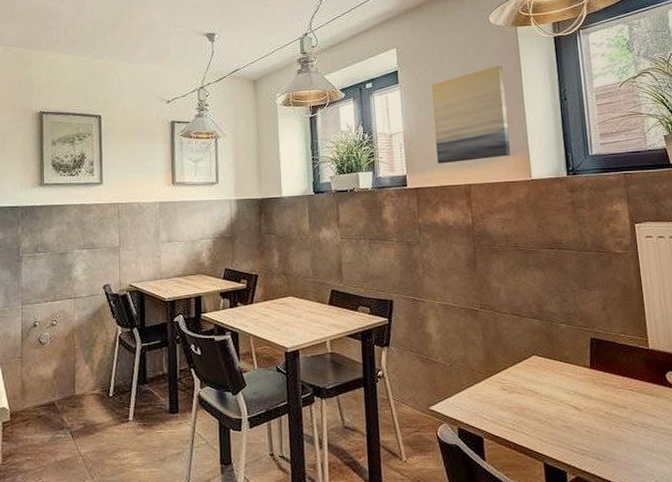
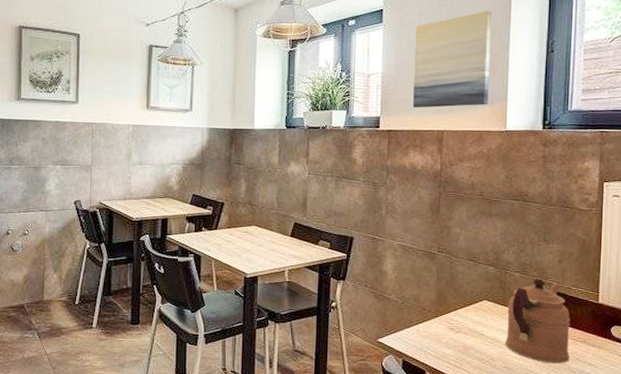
coffeepot: none [558,327,630,418] -> present [505,277,570,364]

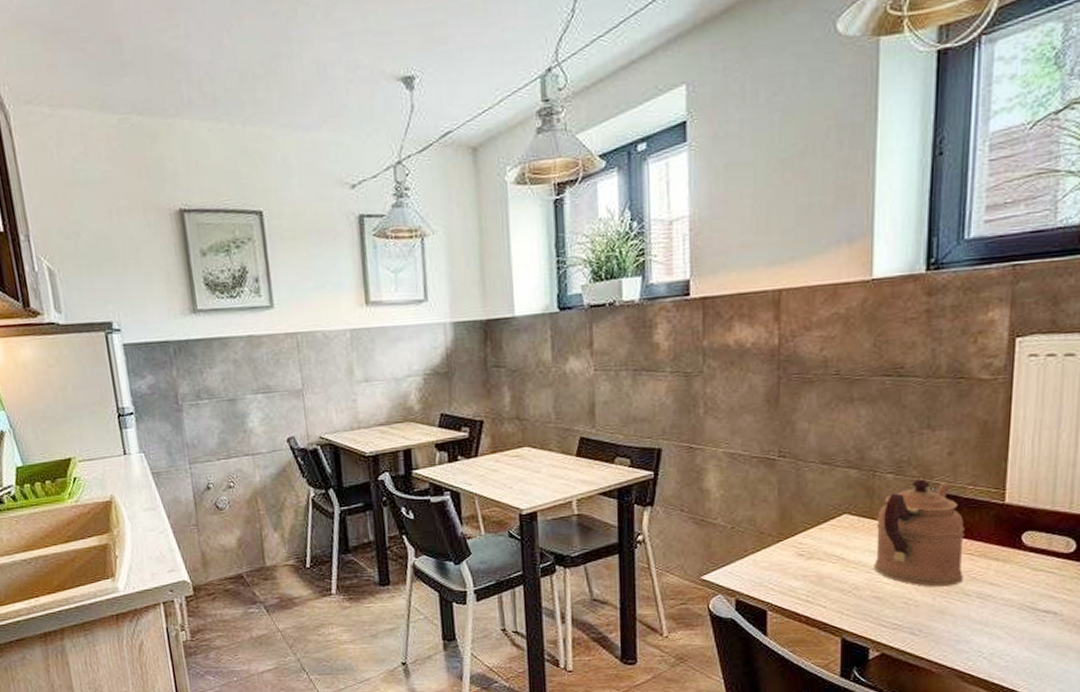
wall art: present [413,11,491,108] -> none [736,103,848,262]

